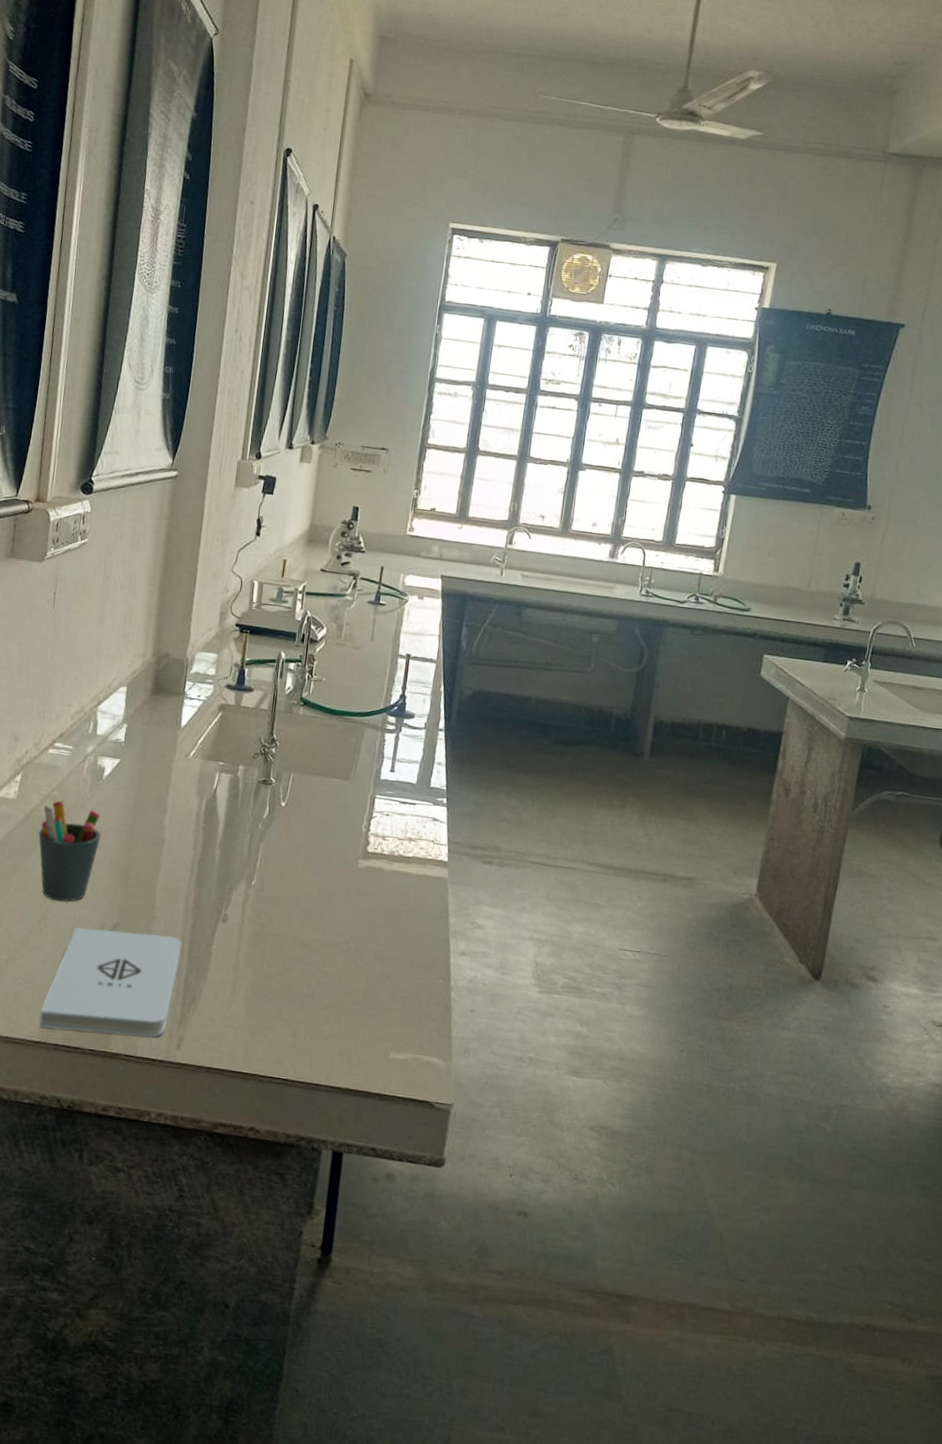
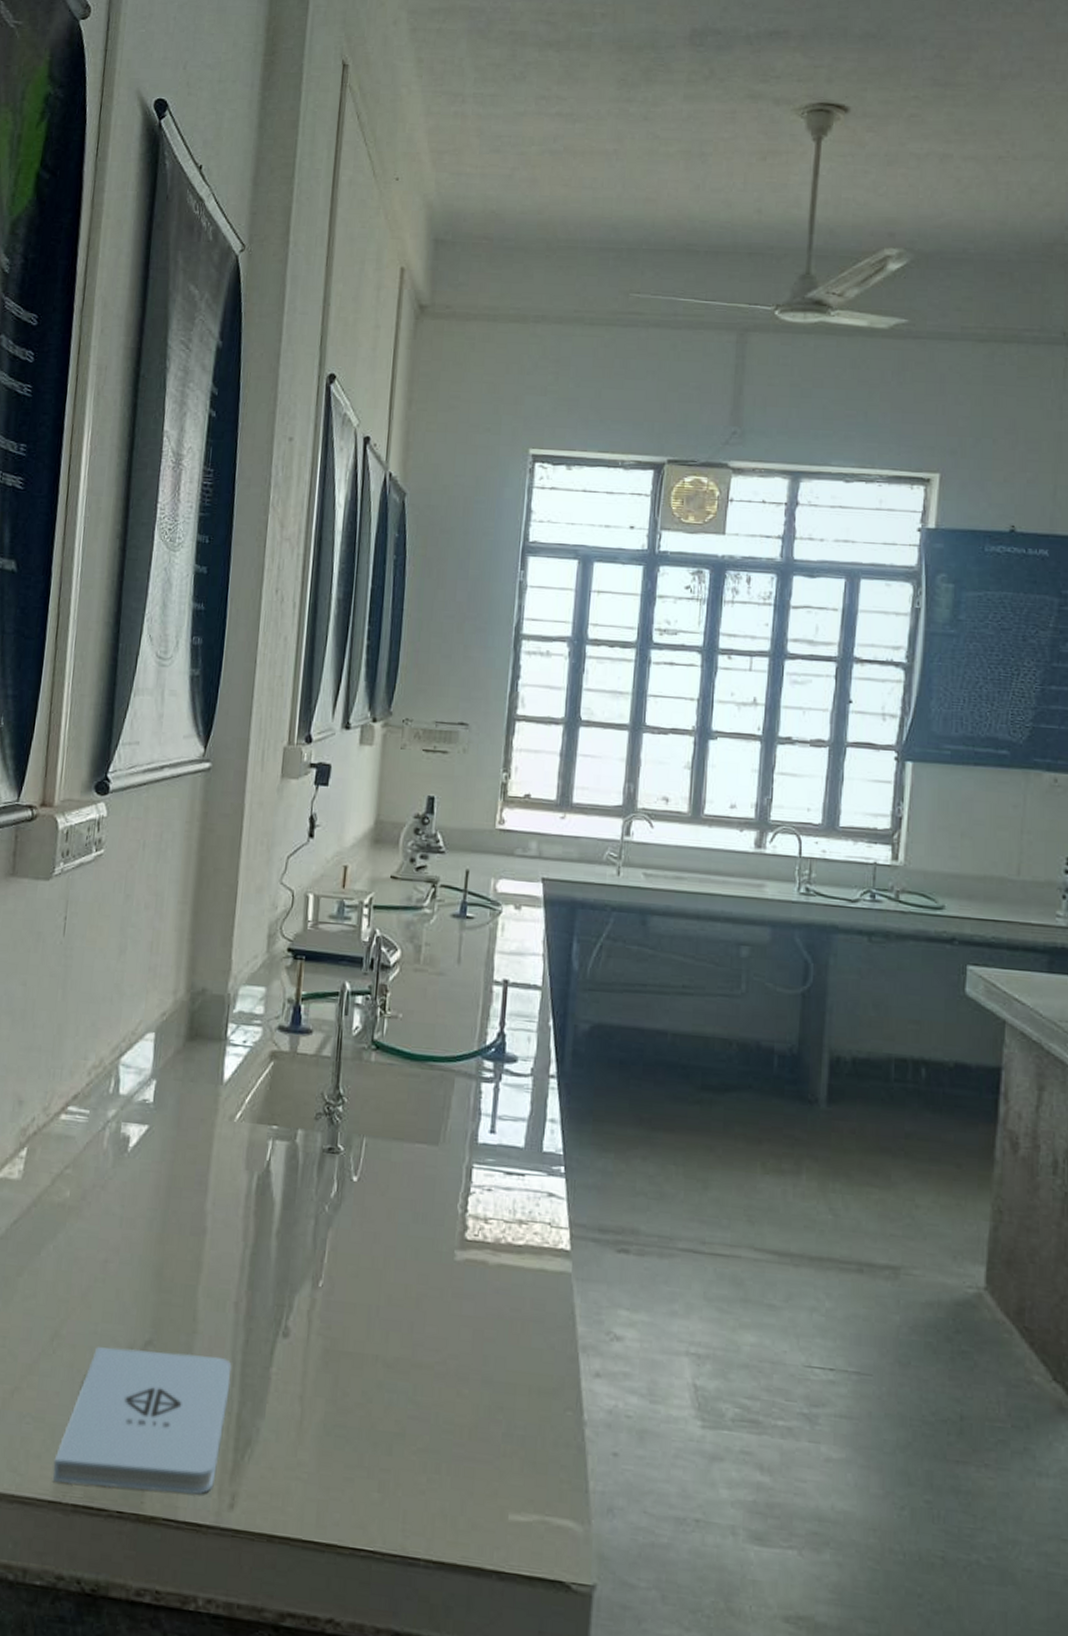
pen holder: present [38,800,101,902] -> none [48,1180,127,1313]

